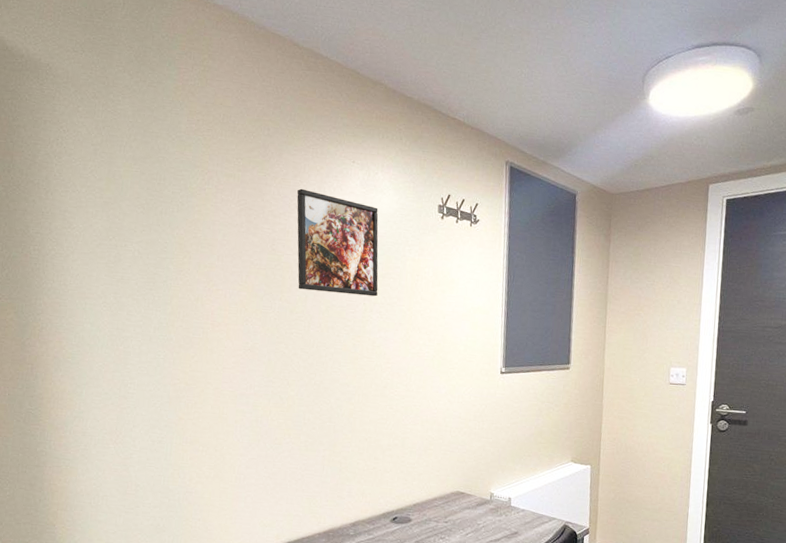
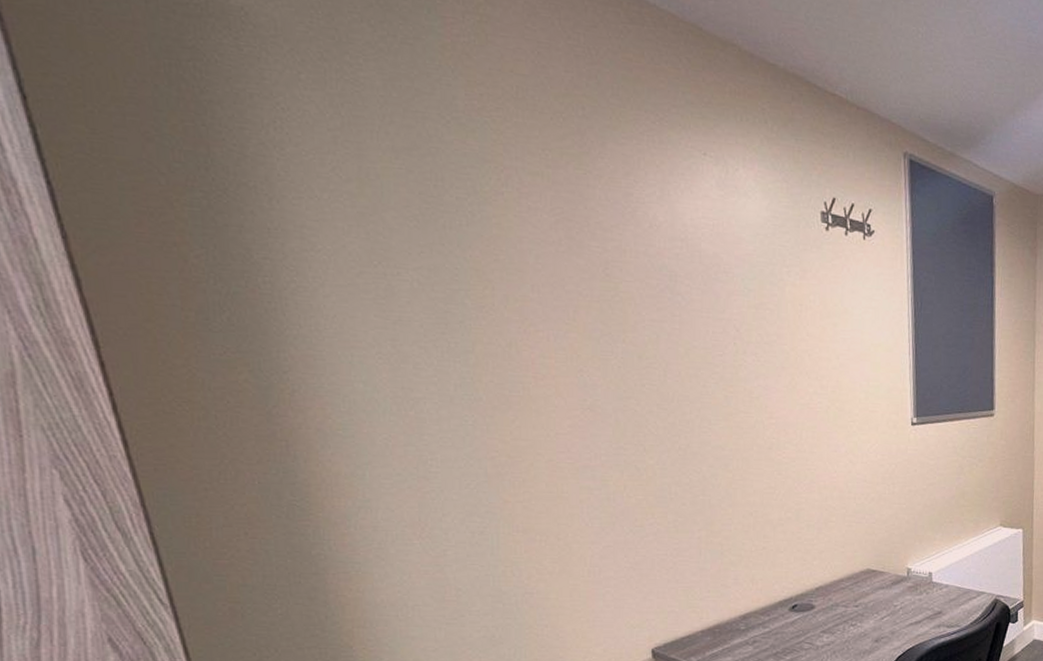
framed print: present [297,188,379,297] -> none [632,191,751,334]

